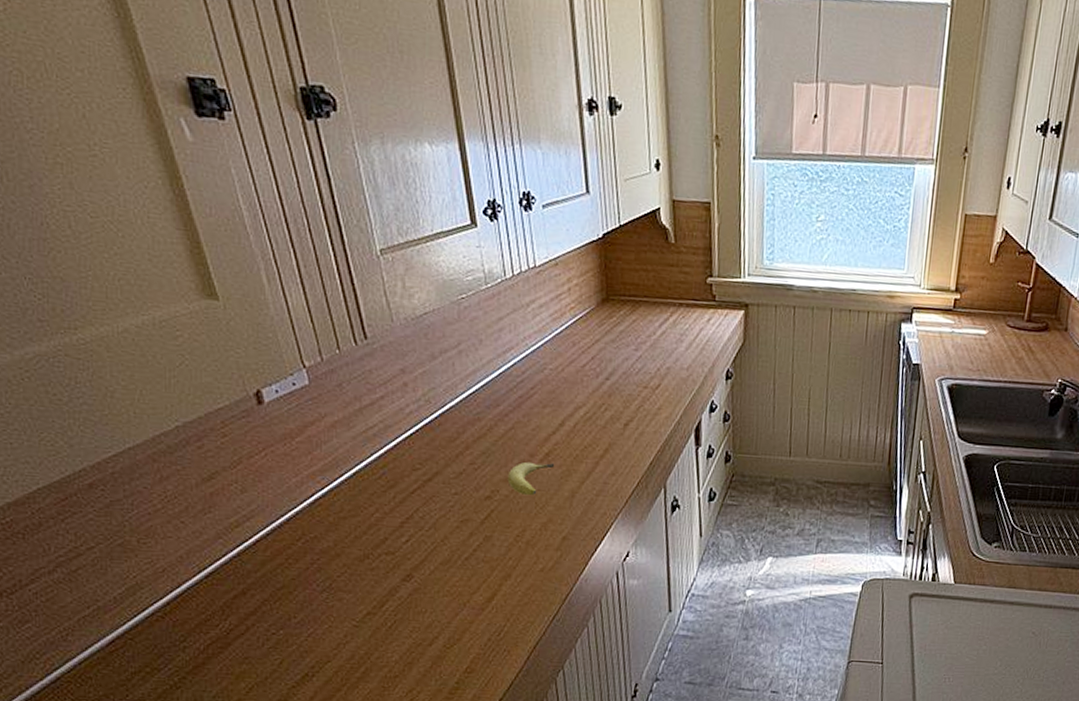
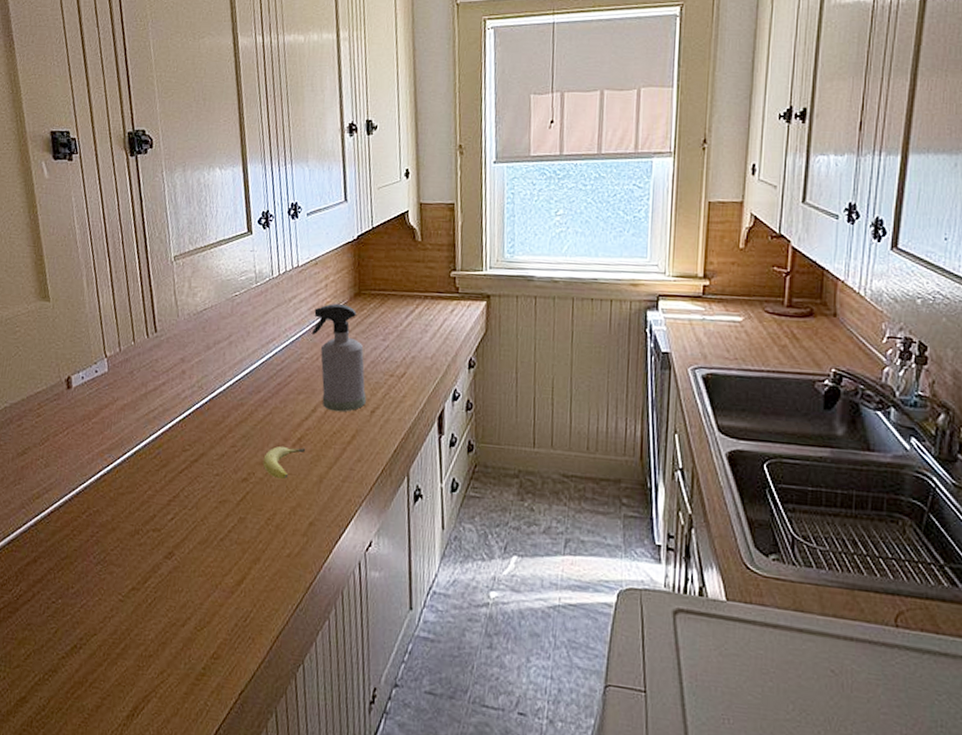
spray bottle: none [555,309,619,426] -> present [312,303,366,412]

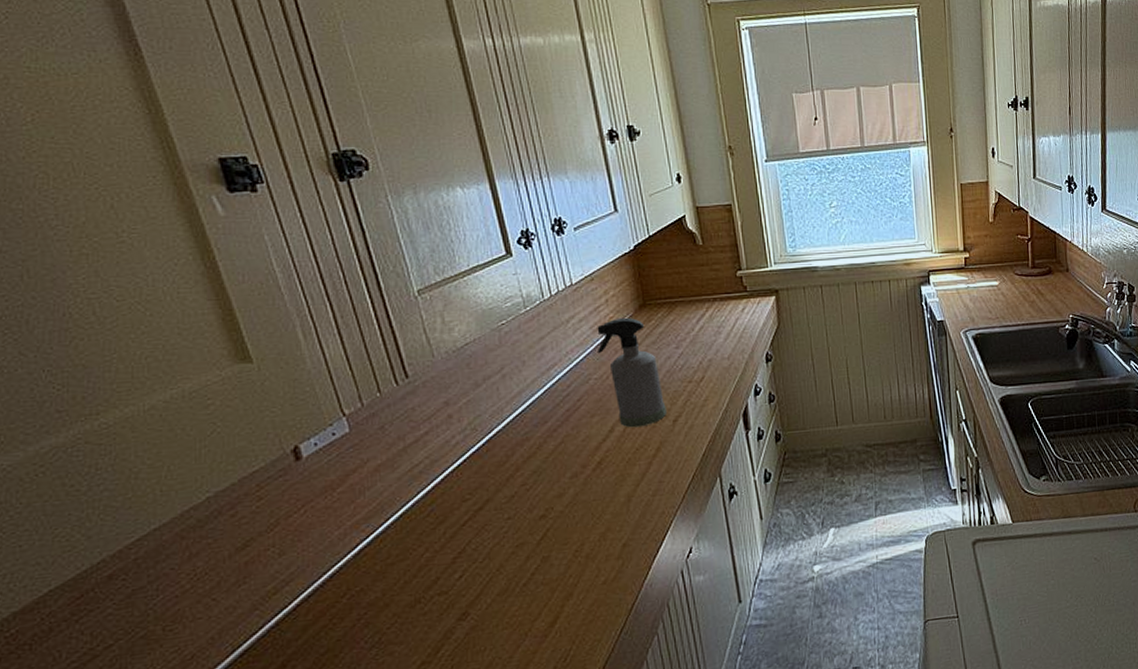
fruit: present [263,446,306,479] -> none [561,471,608,508]

